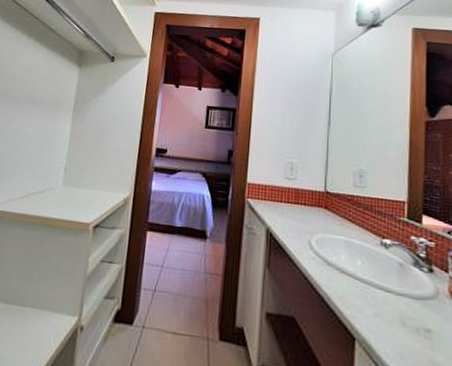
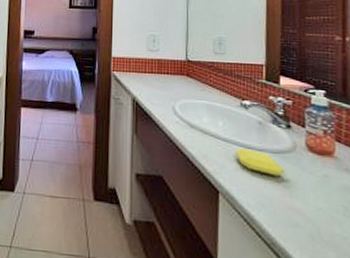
soap bar: none [373,291,426,326] -> present [235,148,284,177]

